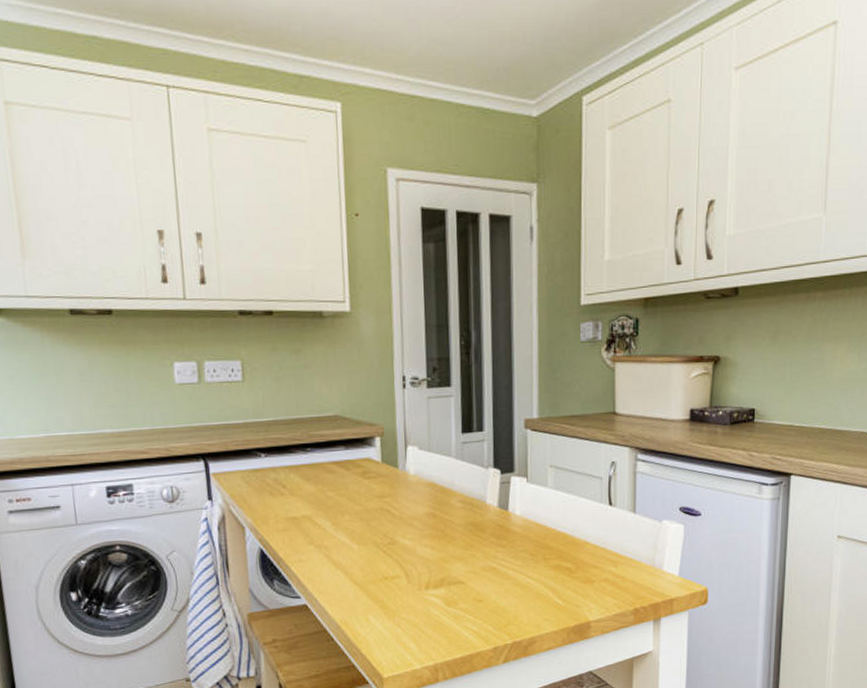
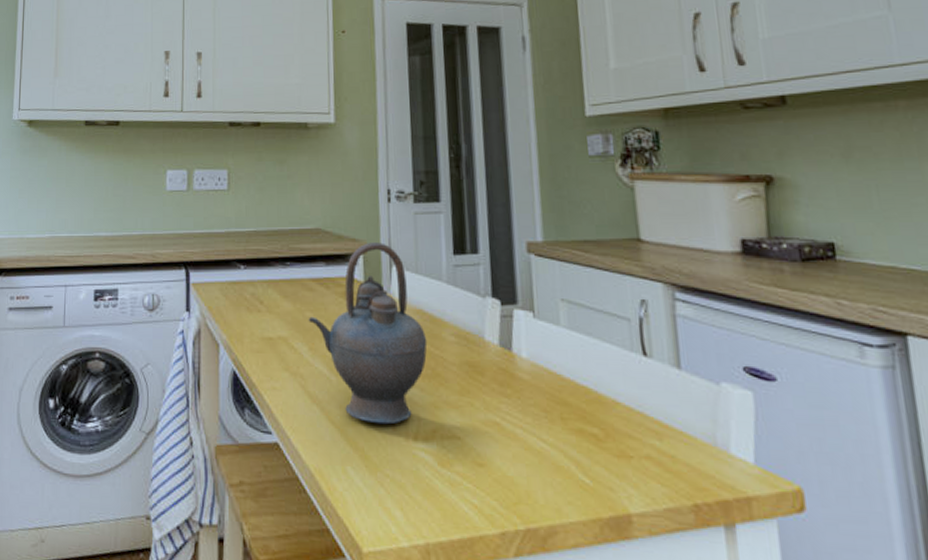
teapot: none [330,426,438,580] -> present [308,242,428,425]

